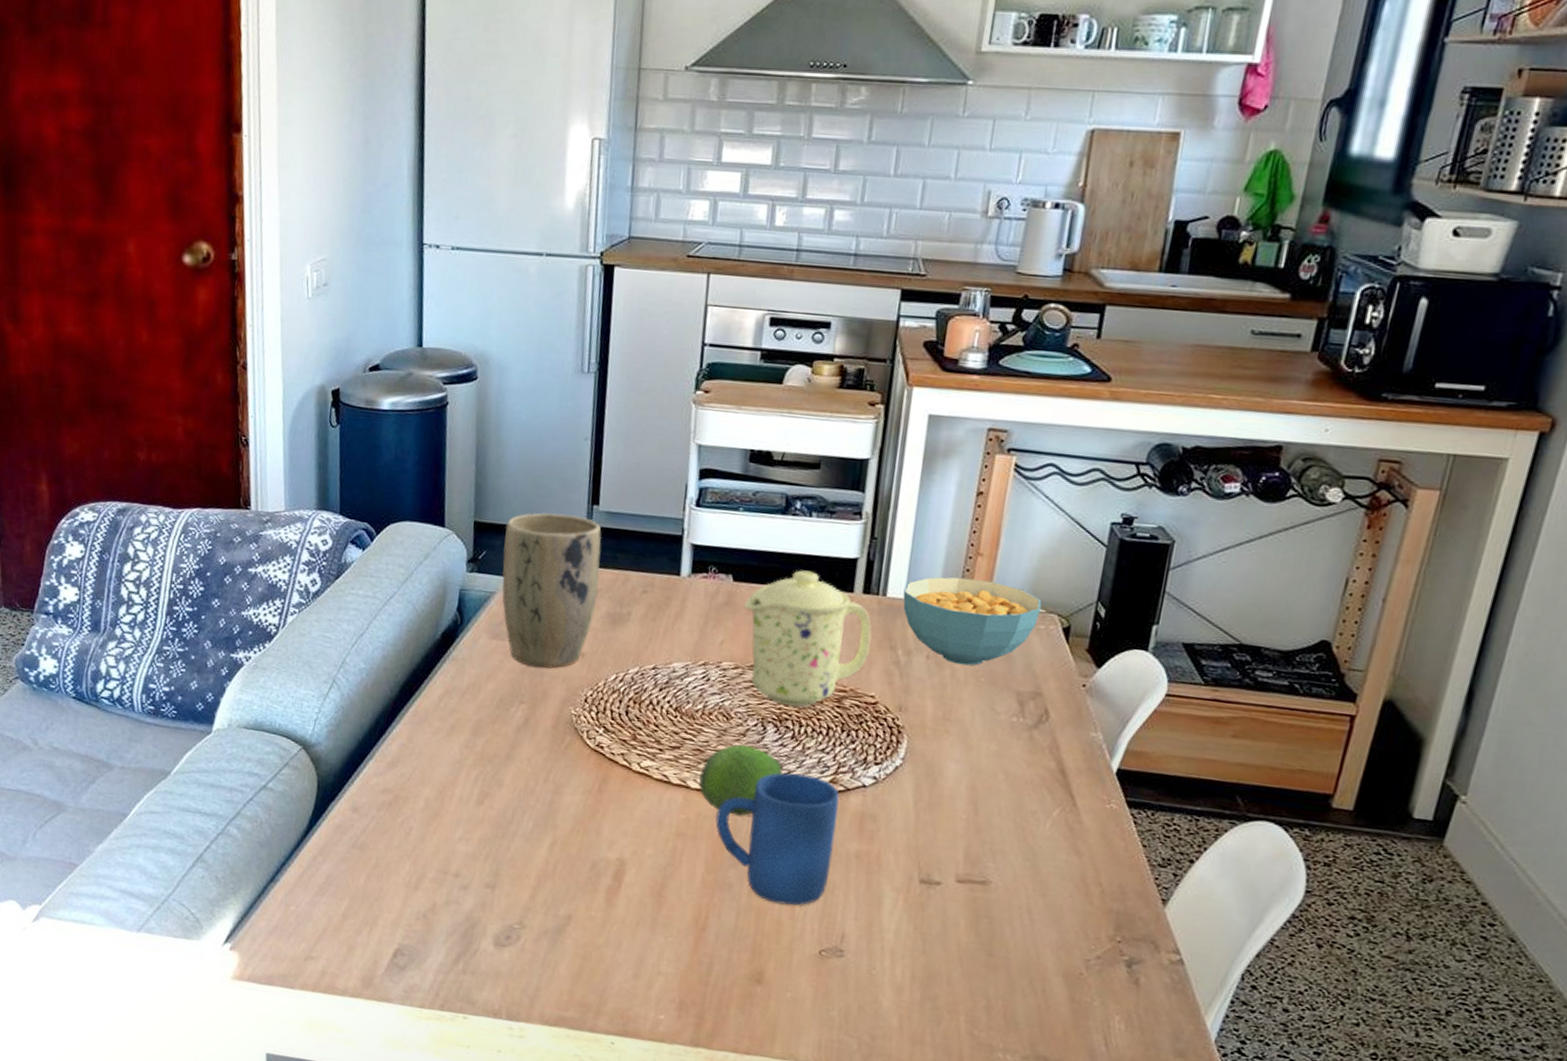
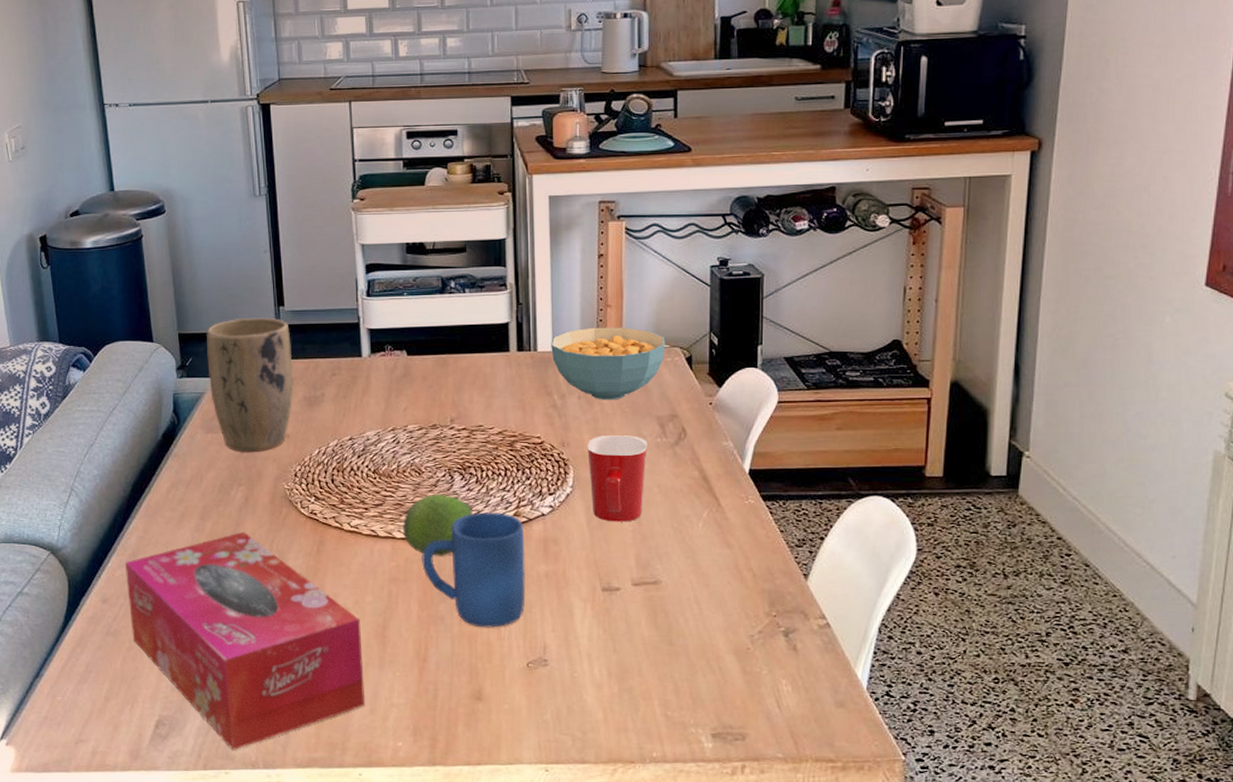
tissue box: none [380,755,637,994] -> present [125,531,365,750]
mug: present [744,570,872,707] -> none [419,338,530,455]
mug: none [923,704,1001,809] -> present [587,436,648,522]

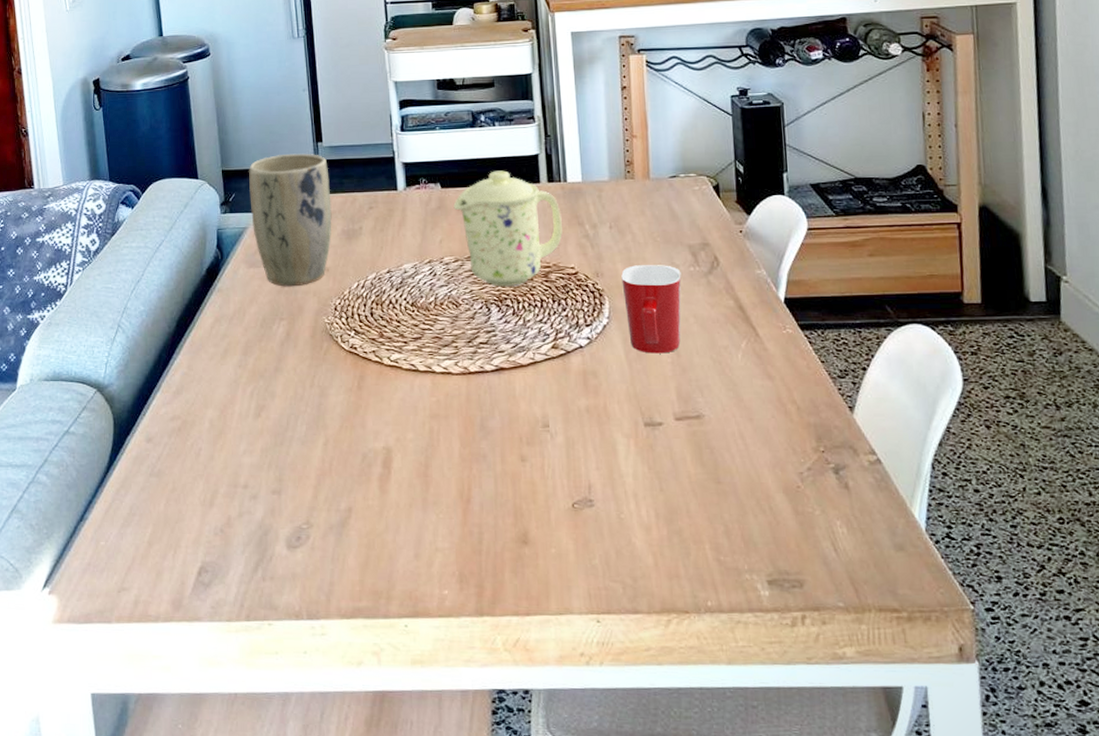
tissue box: present [125,531,365,750] -> none [170,367,409,599]
fruit: present [403,494,473,556] -> none [442,326,512,391]
mug: none [419,338,530,455] -> present [453,170,562,287]
mug: present [422,512,526,628] -> none [462,345,568,466]
cereal bowl: present [551,327,665,400] -> none [580,156,692,230]

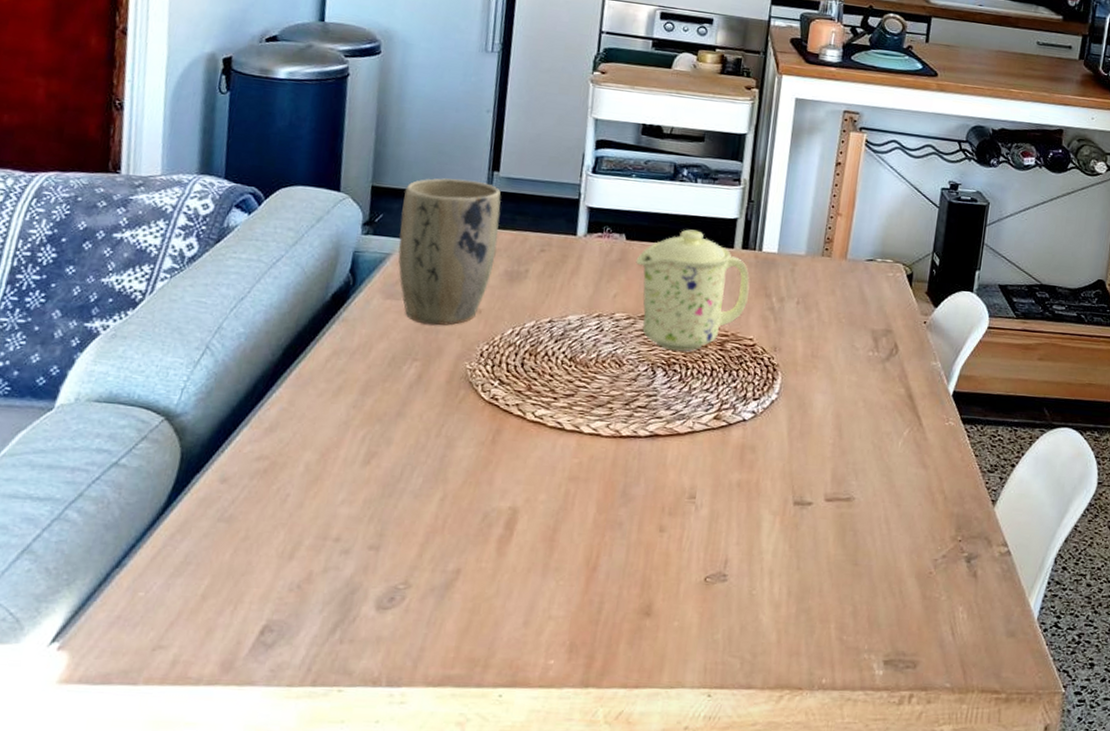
mug: present [621,265,681,354] -> none [795,343,860,435]

